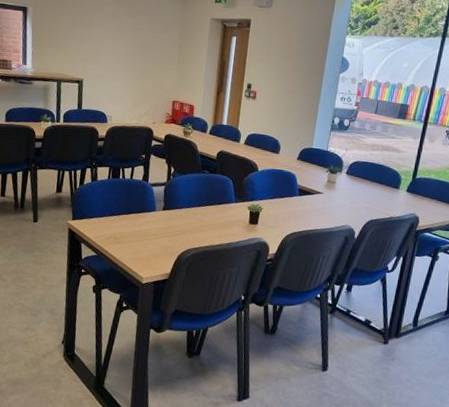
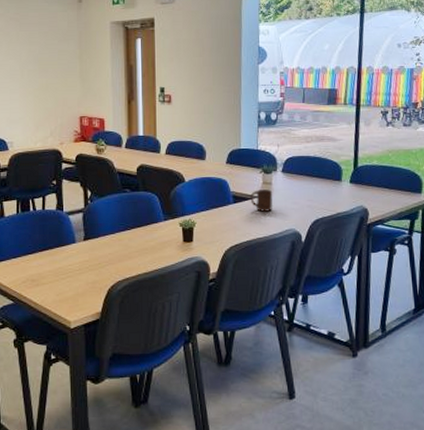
cup: none [314,186,335,207] -> present [250,189,274,212]

